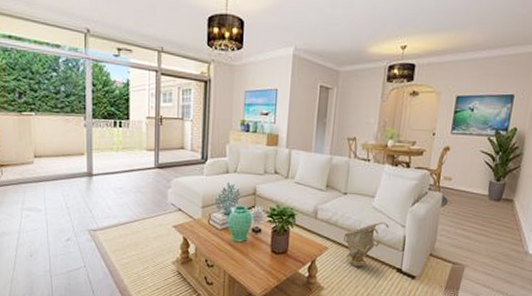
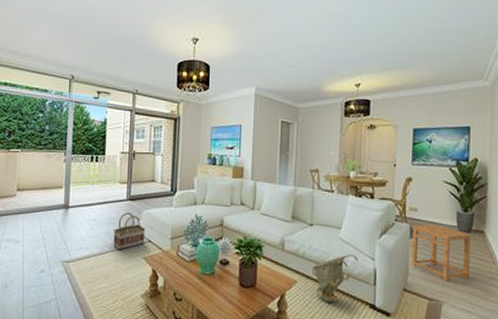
basket: none [142,180,175,219] -> present [113,212,146,250]
side table: none [439,193,501,248] -> present [411,224,472,282]

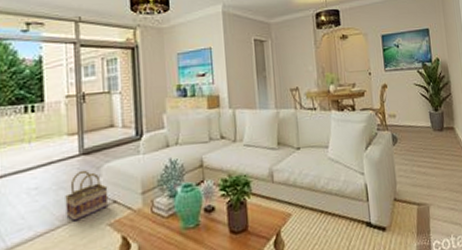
bag: present [313,254,358,302] -> none [306,172,348,230]
side table: present [411,224,472,282] -> none [393,128,448,184]

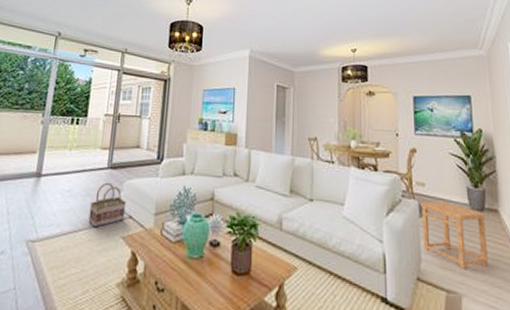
side table: none [393,128,448,184] -> present [421,201,488,270]

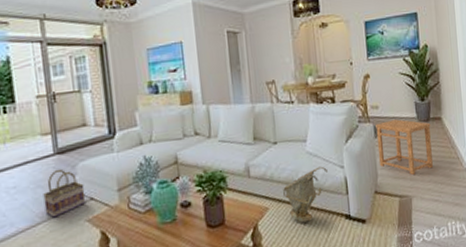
bag: none [315,235,364,295] -> present [283,166,327,223]

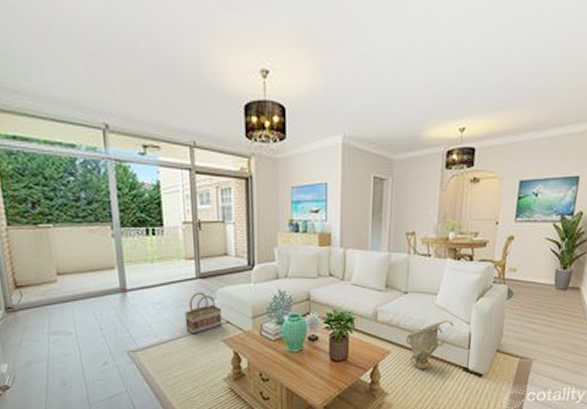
side table: present [375,119,433,176] -> none [506,284,568,340]

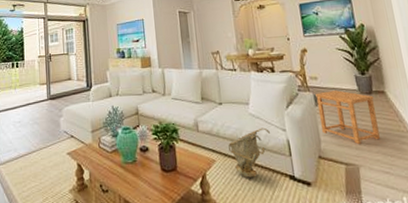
basket: present [185,292,223,334] -> none [38,111,68,148]
side table: none [506,284,568,340] -> present [315,90,380,145]

